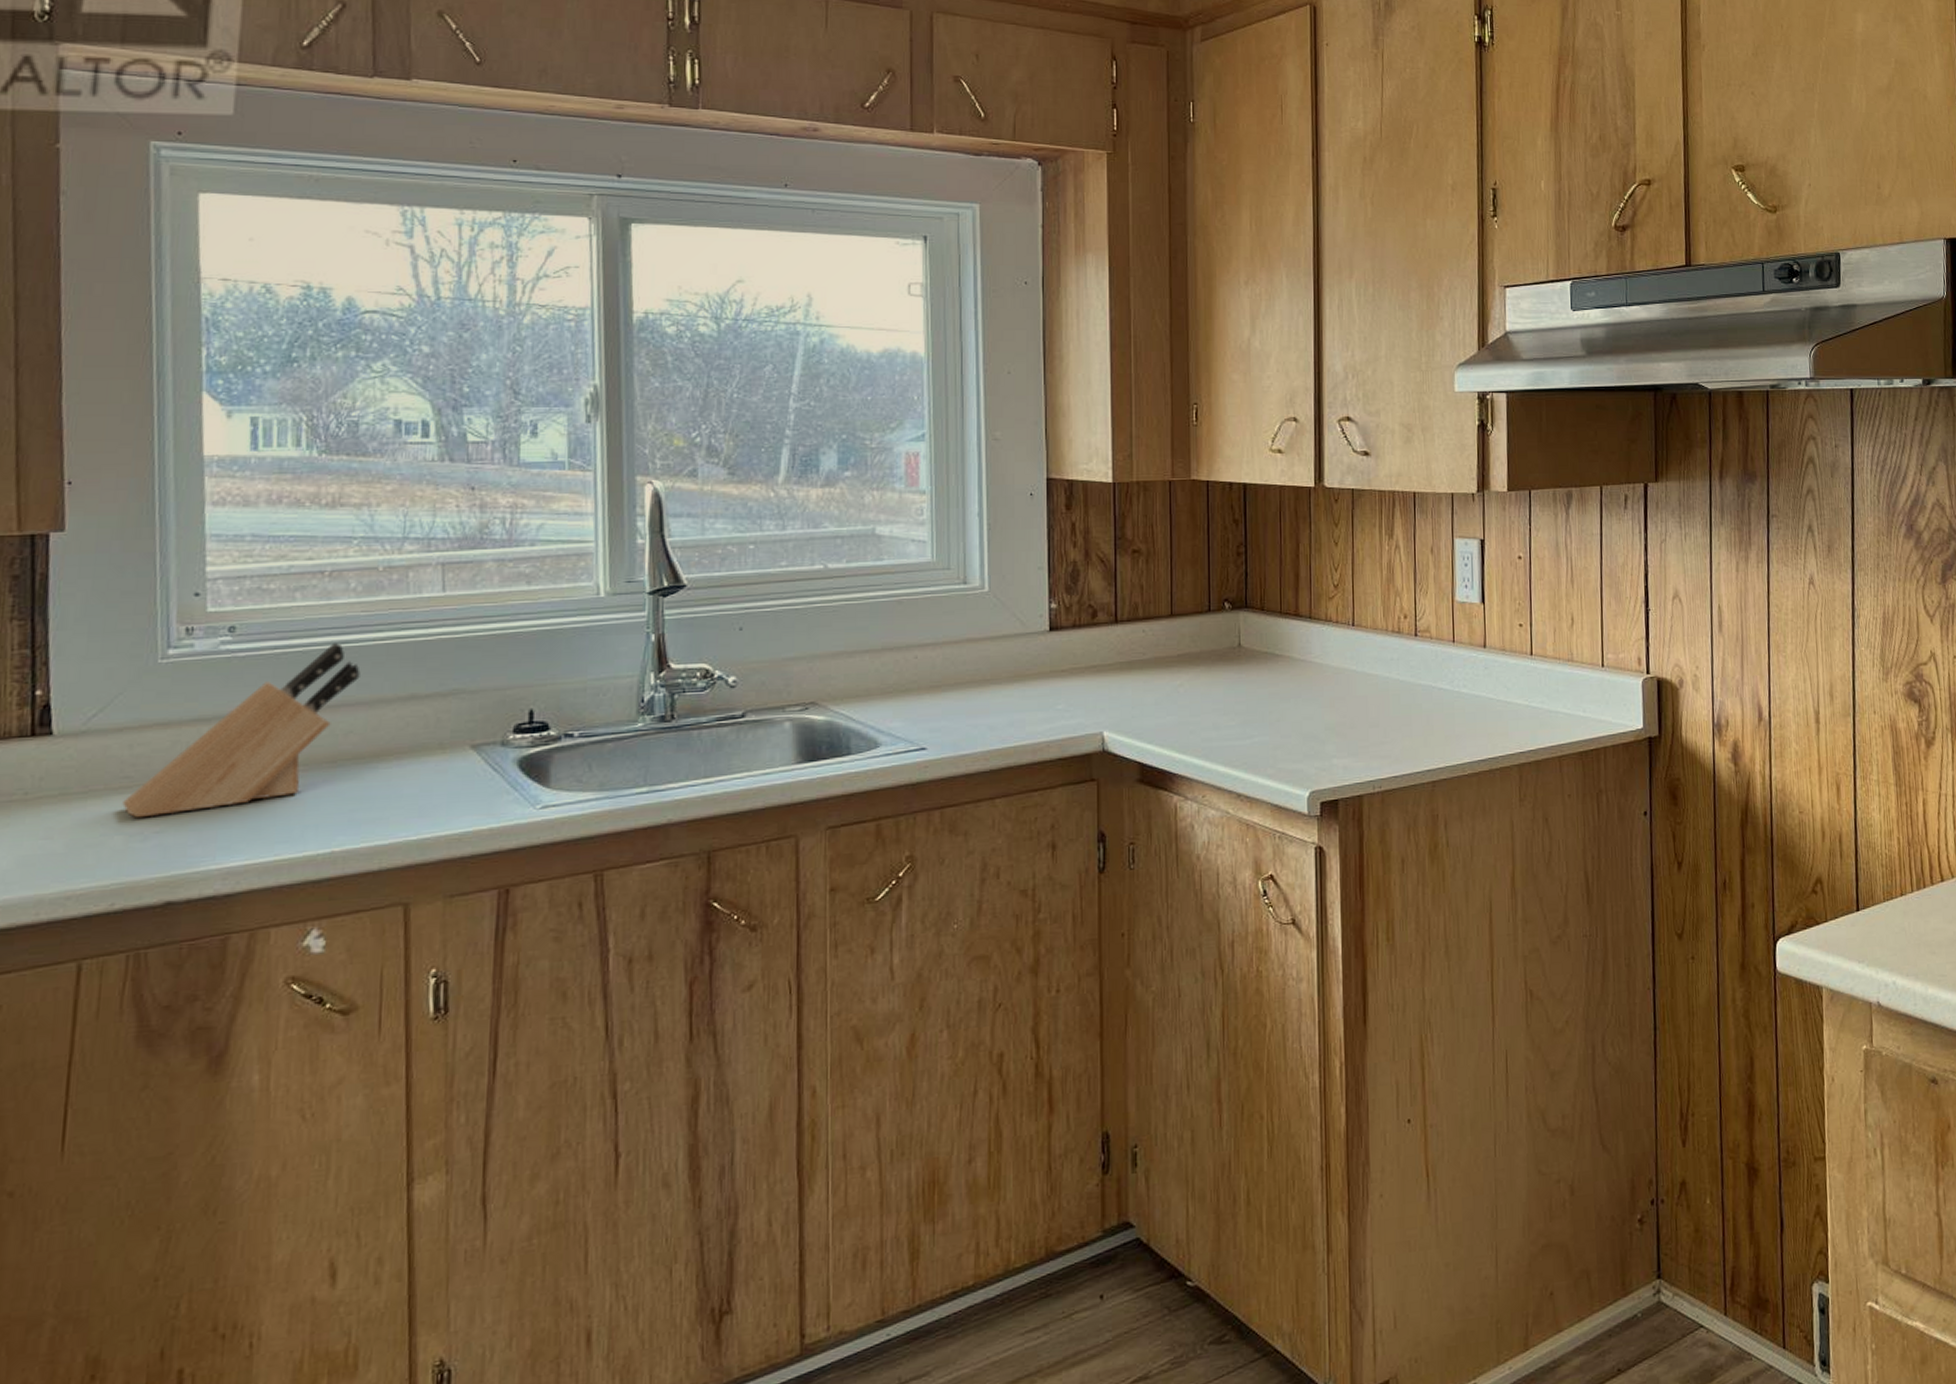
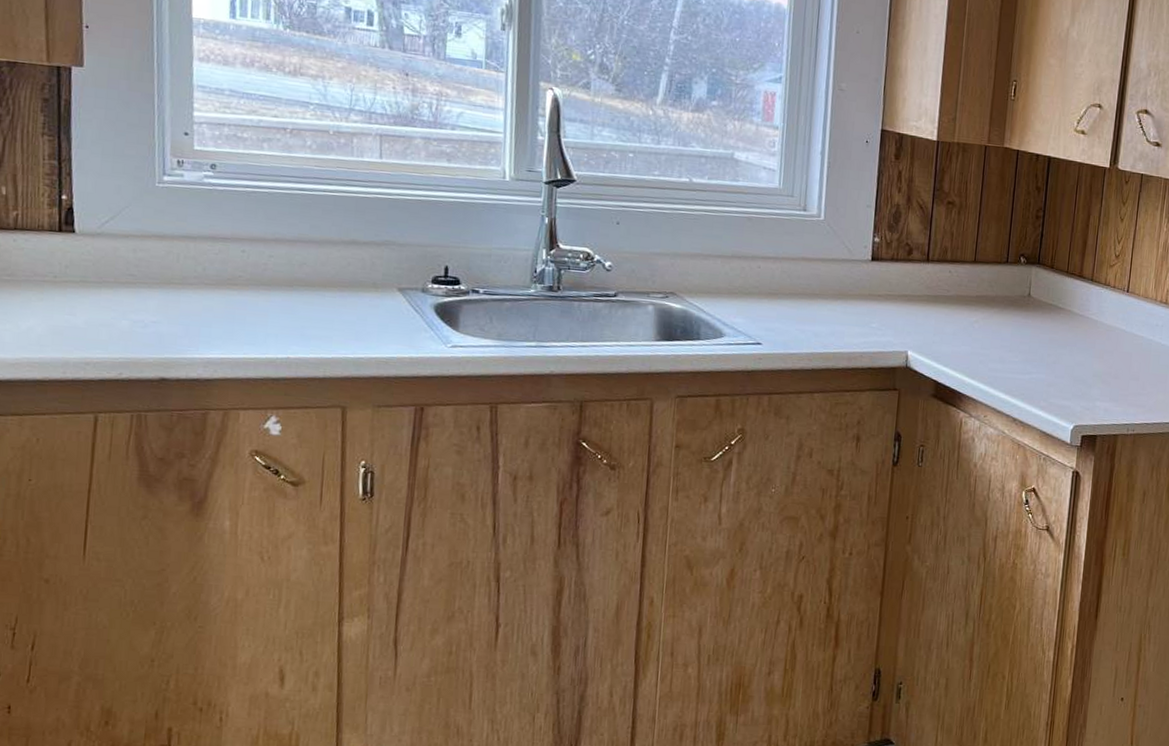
knife block: present [122,643,361,818] -> none [128,189,313,310]

